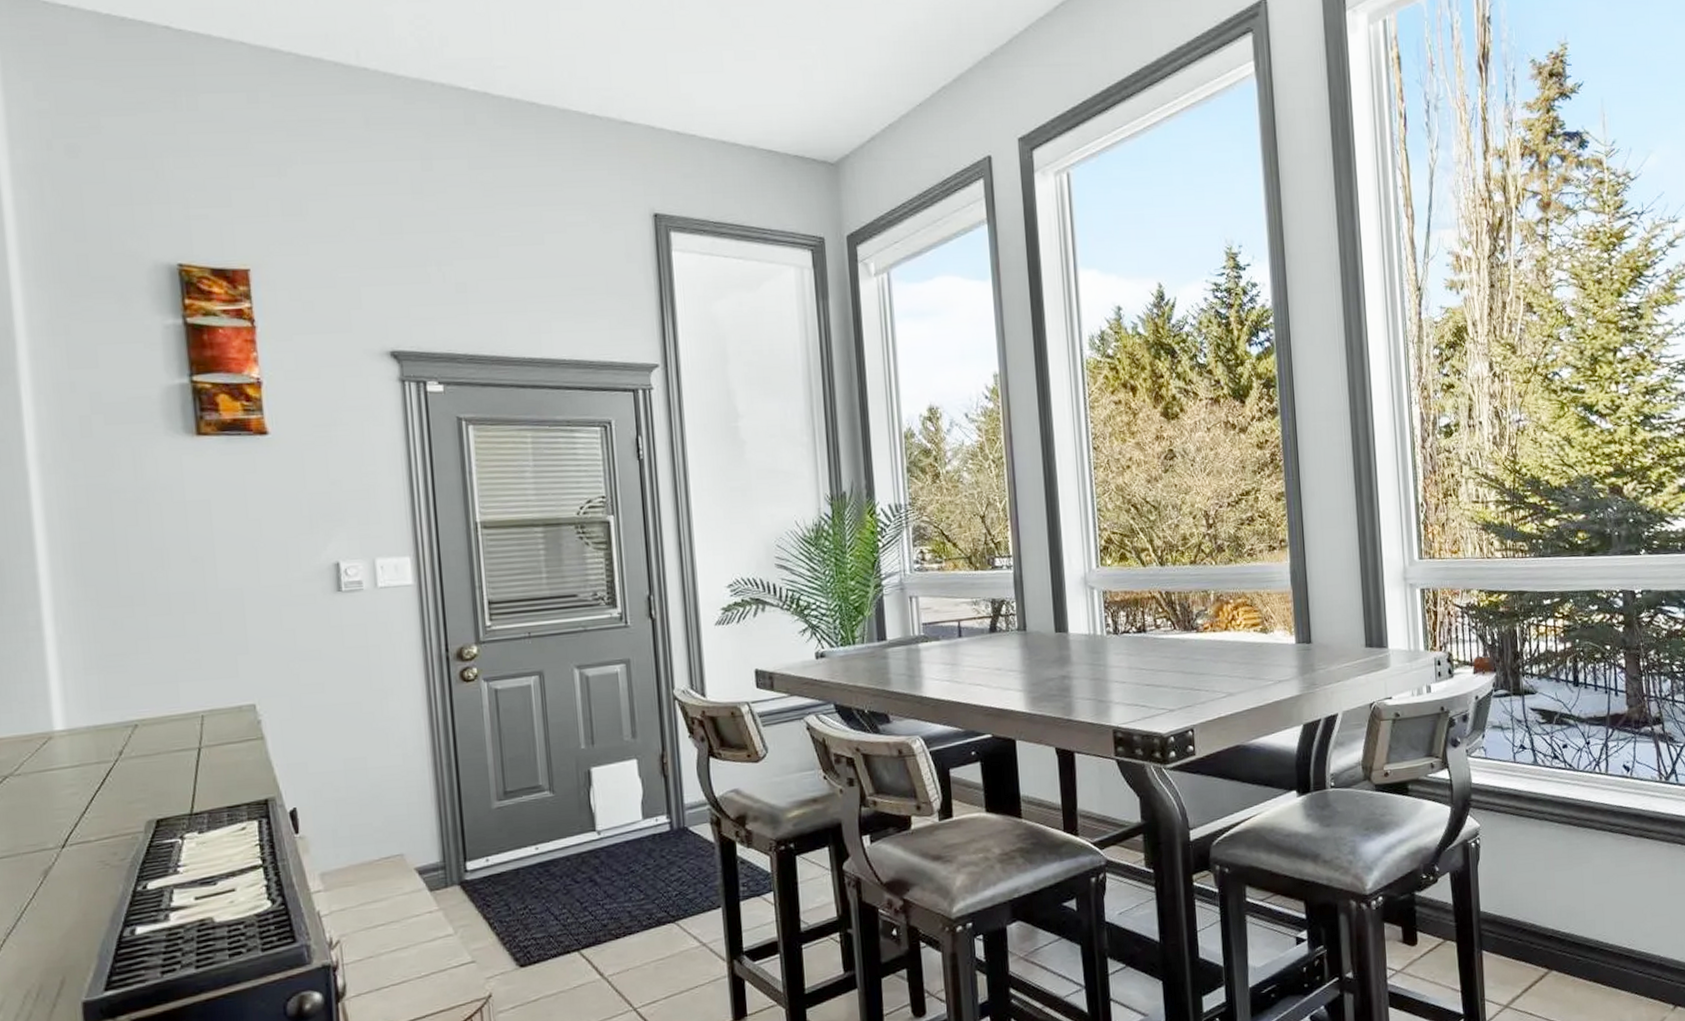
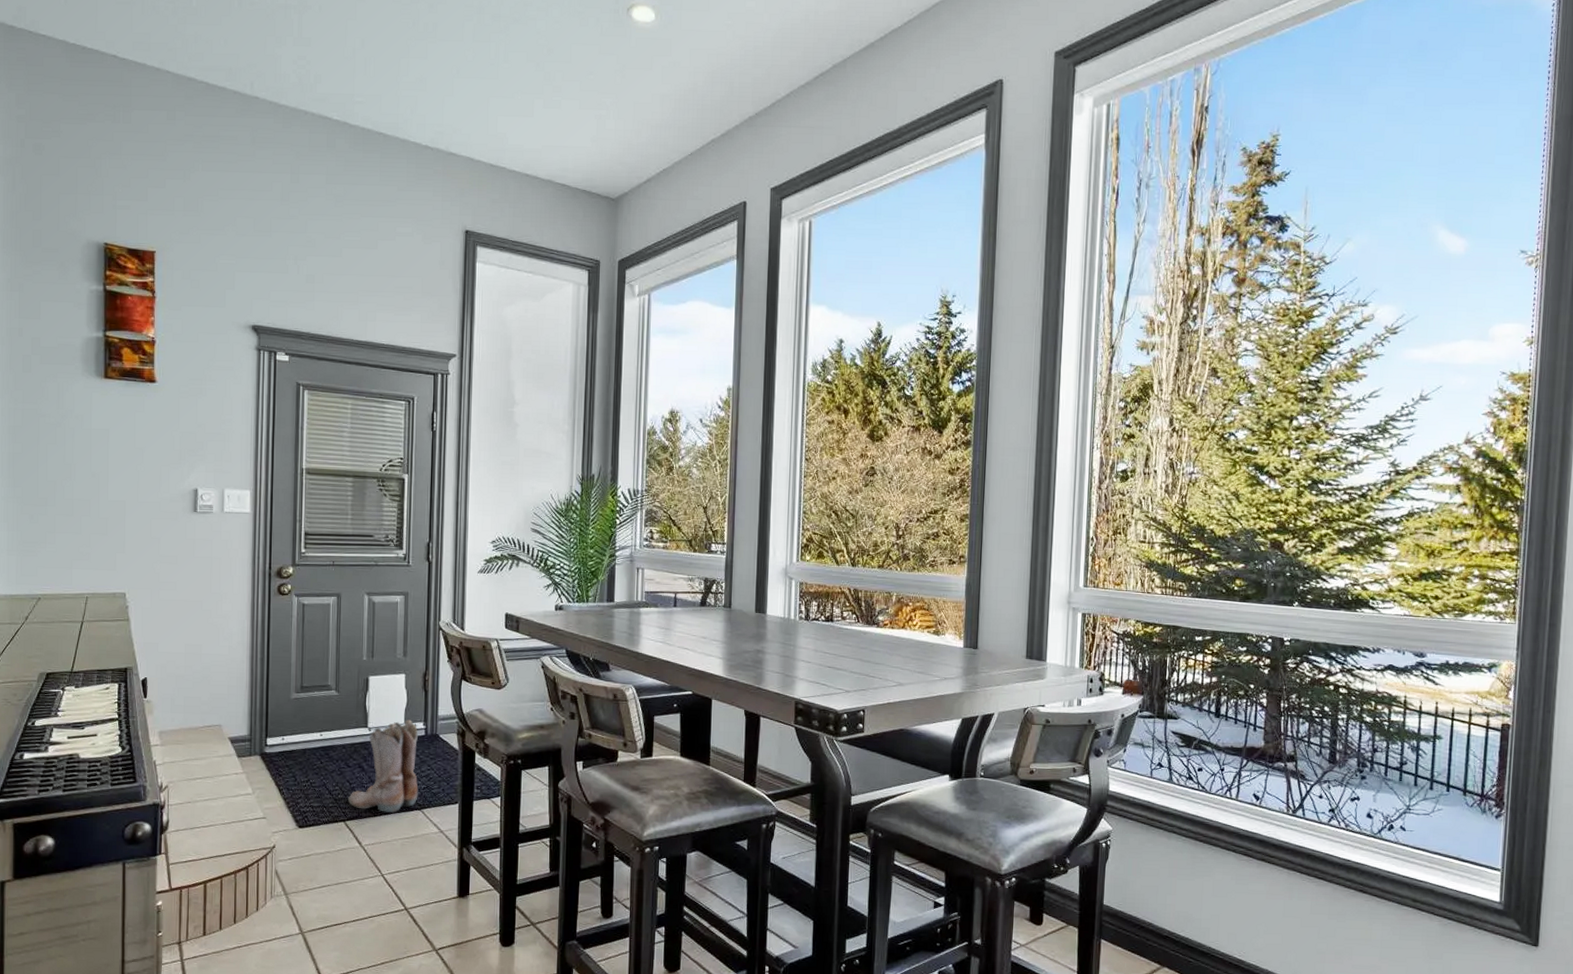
boots: none [579,814,670,933] -> present [347,719,419,813]

